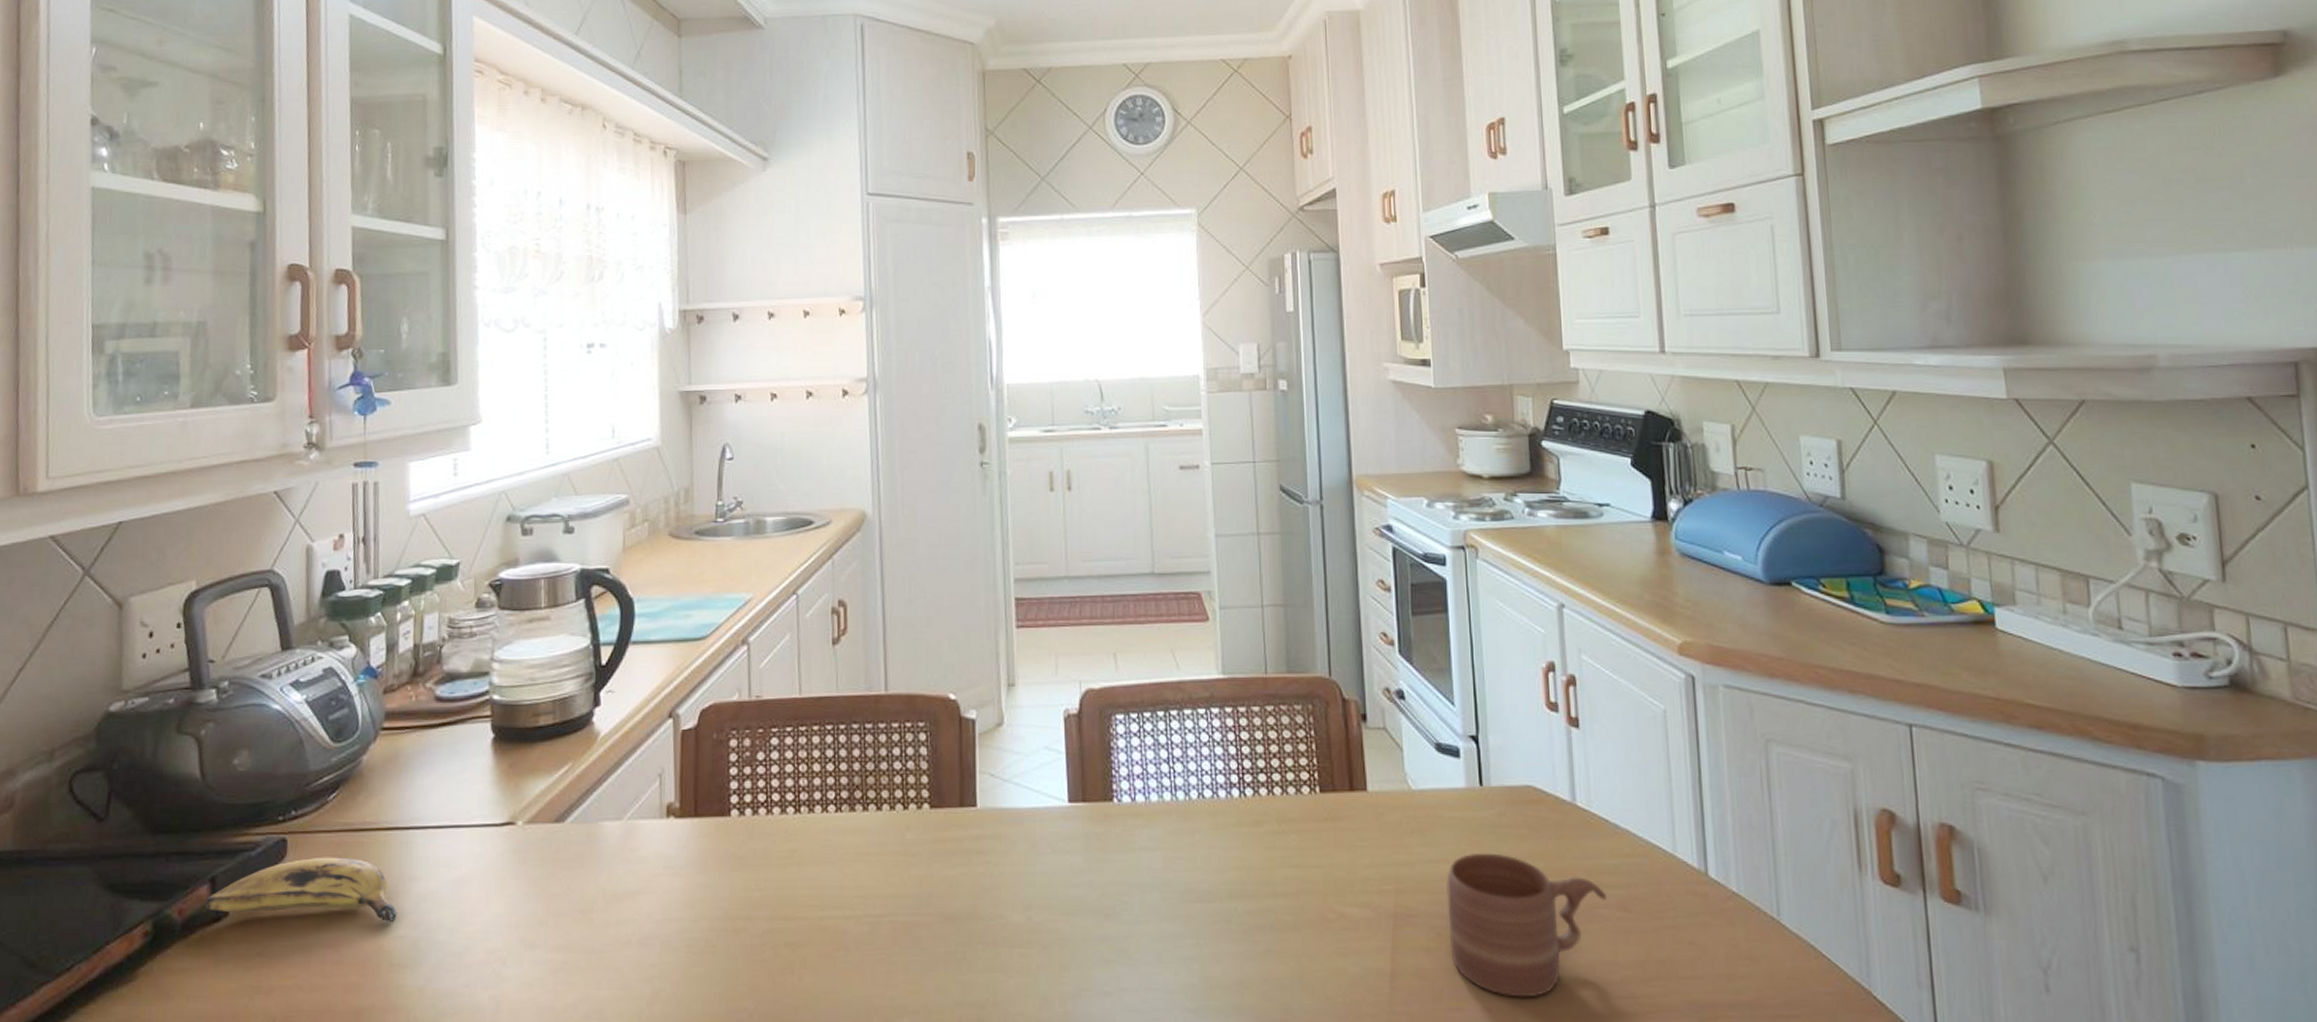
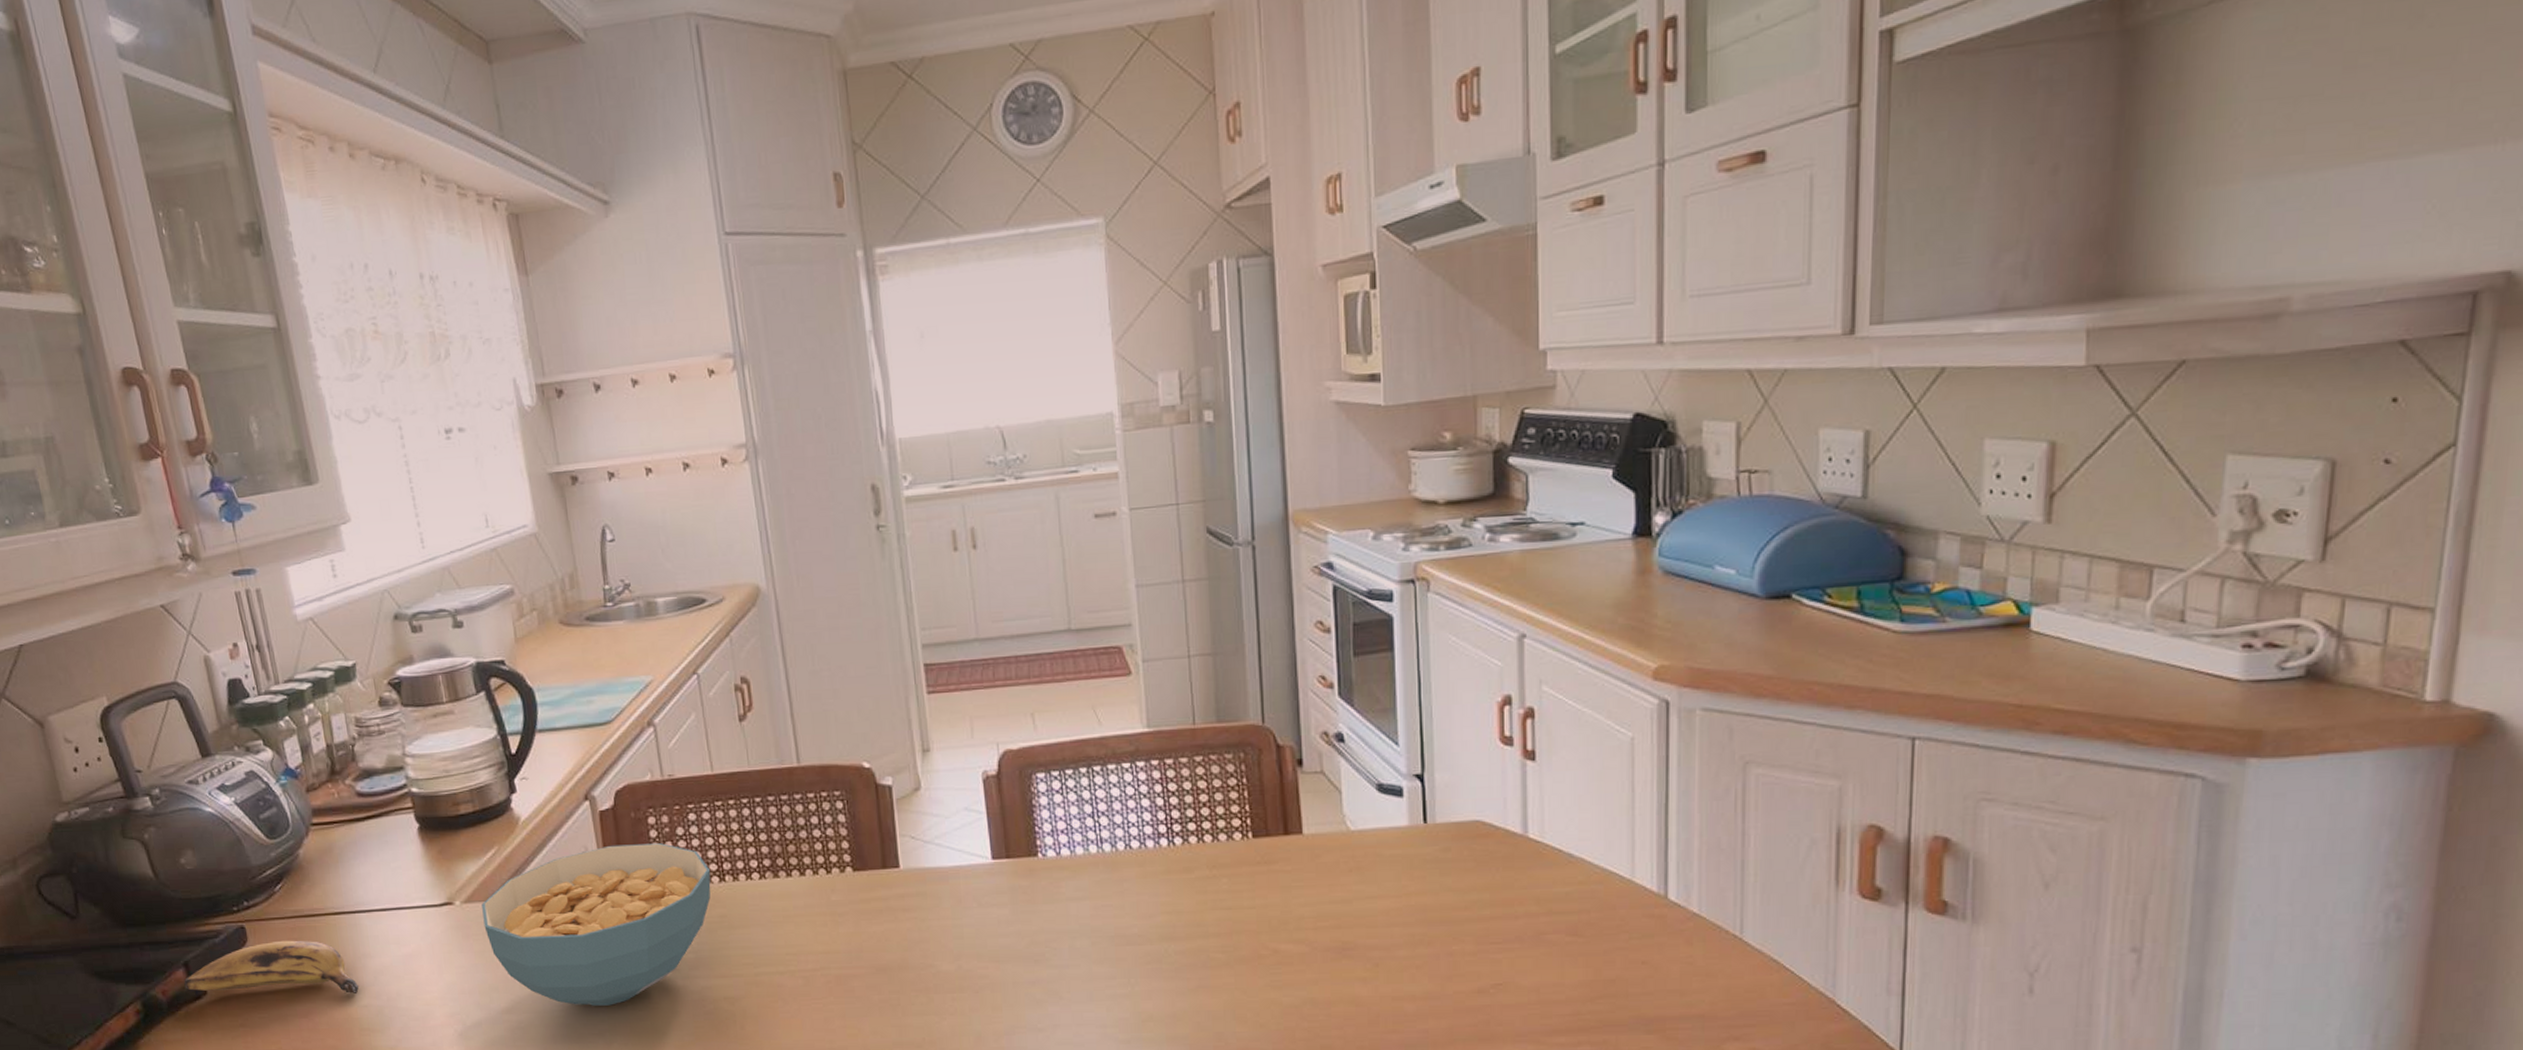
cereal bowl: none [544,767,787,948] -> present [481,843,711,1006]
mug: present [1446,852,1607,998] -> none [1385,886,1556,1019]

